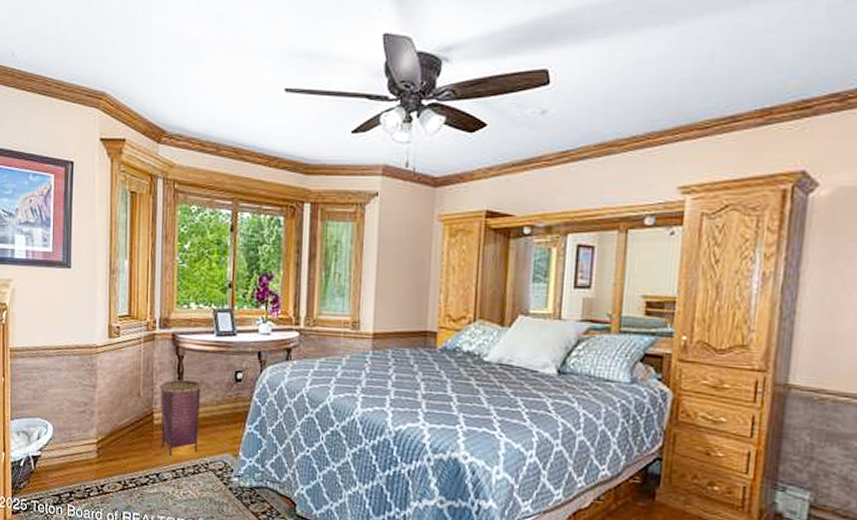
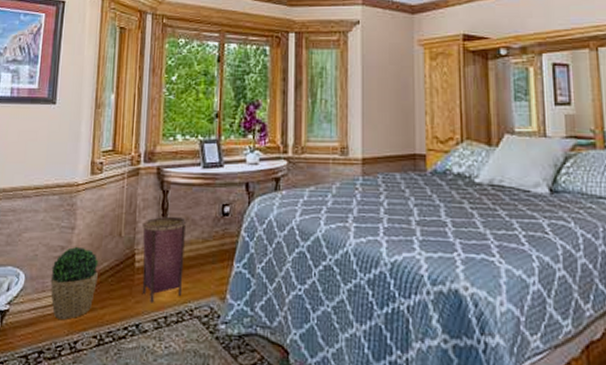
potted plant: none [76,403,120,466] -> present [50,246,99,319]

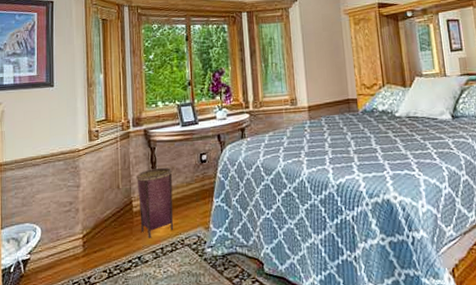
potted plant: present [50,246,99,319] -> none [63,200,103,261]

